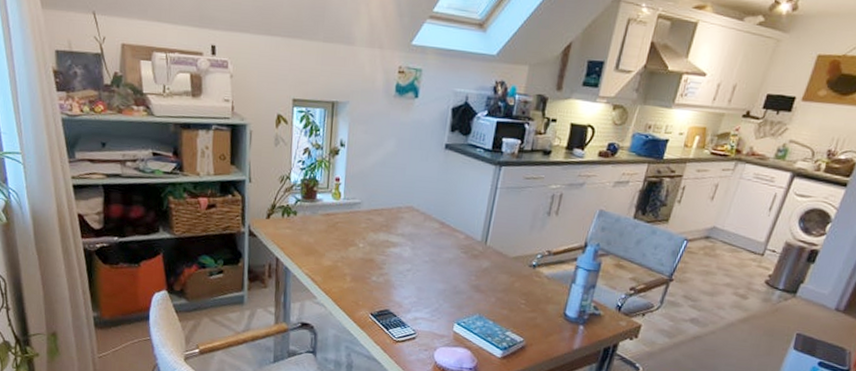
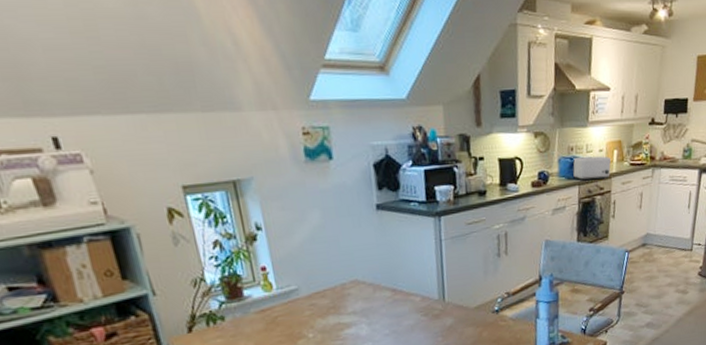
toaster: none [644,136,691,163] -> present [573,156,612,181]

